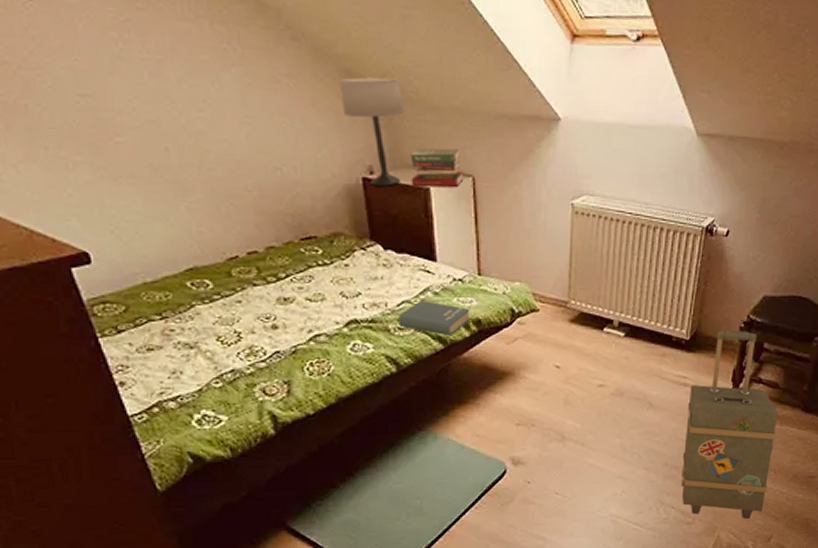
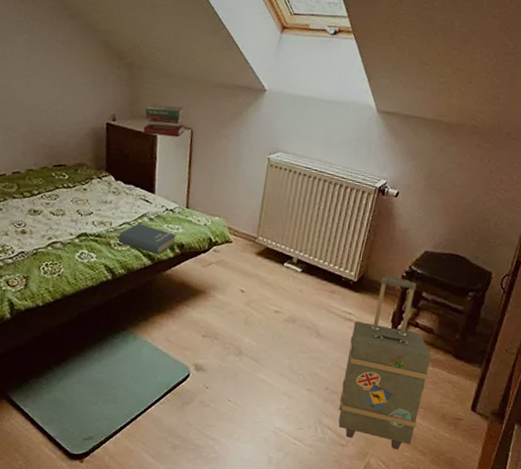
table lamp: present [339,77,404,186] -> none [99,47,146,132]

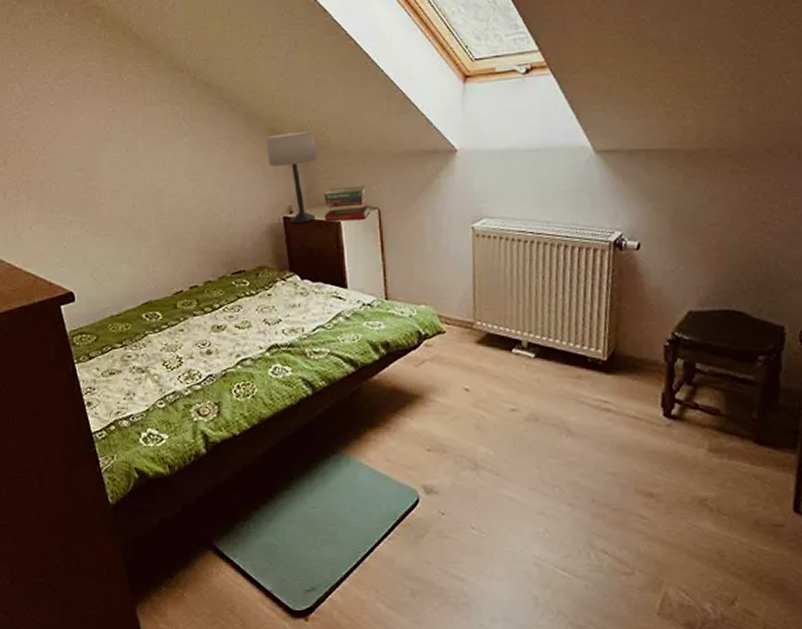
table lamp: none [99,47,146,132] -> present [266,131,318,223]
book: present [118,223,176,255] -> none [314,325,379,359]
suitcase: present [338,276,431,449] -> none [611,349,724,574]

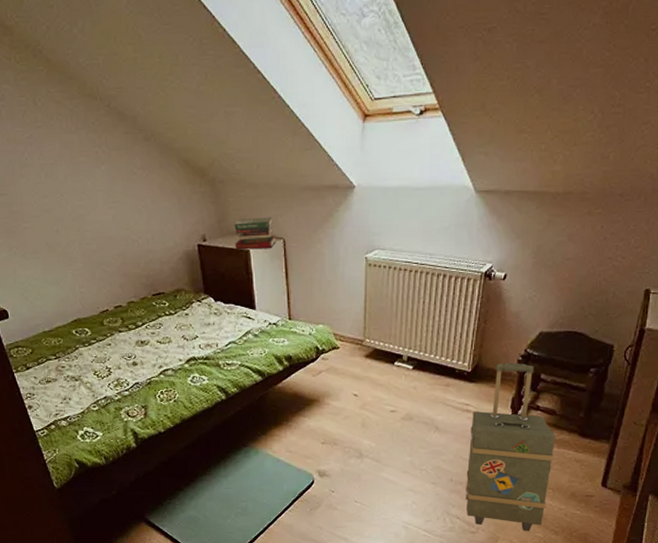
table lamp: present [266,131,318,223] -> none [179,164,229,251]
suitcase: none [611,349,724,574] -> present [466,362,555,531]

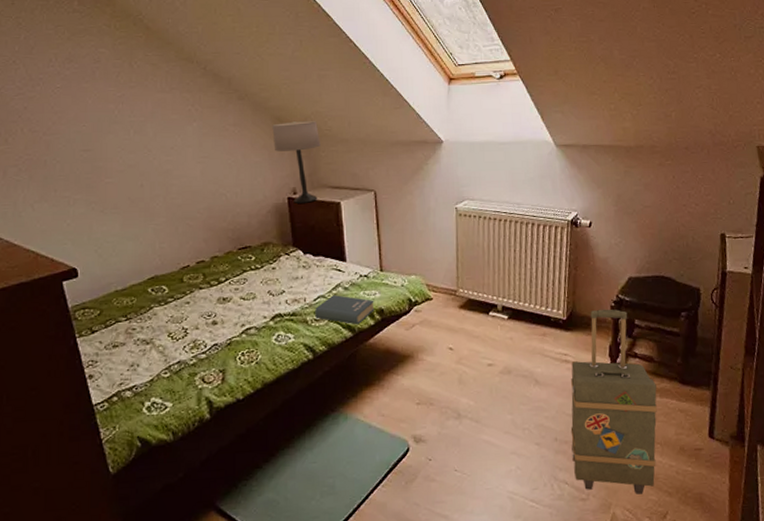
table lamp: none [179,164,229,251] -> present [272,121,321,203]
book: none [227,341,283,370] -> present [315,295,375,325]
books: present [234,217,276,250] -> none [325,170,367,202]

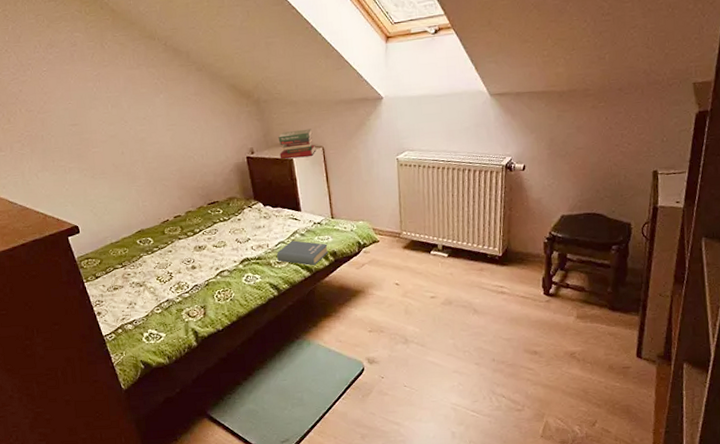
table lamp: present [272,121,321,203] -> none [228,86,273,162]
books: none [325,170,367,202] -> present [278,128,316,159]
suitcase: present [570,309,657,494] -> none [507,245,588,406]

